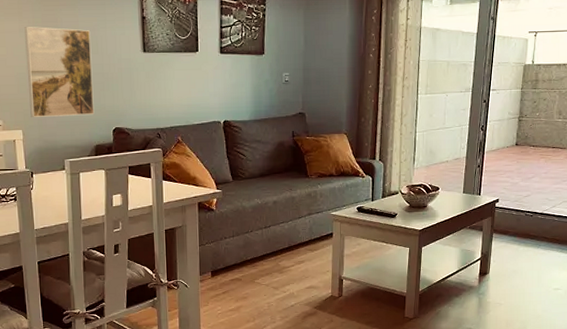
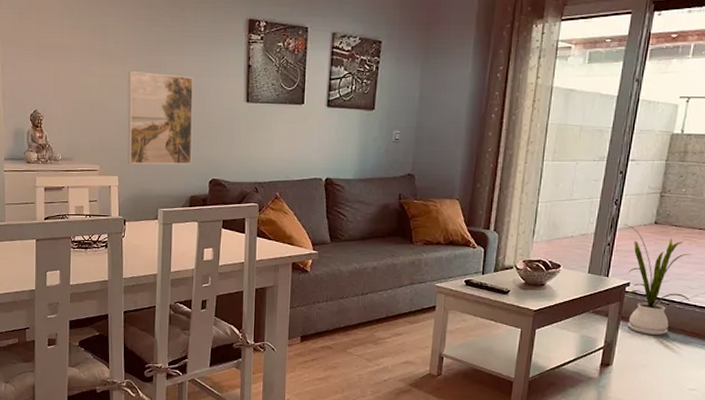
house plant: none [490,147,549,244] -> present [624,224,691,335]

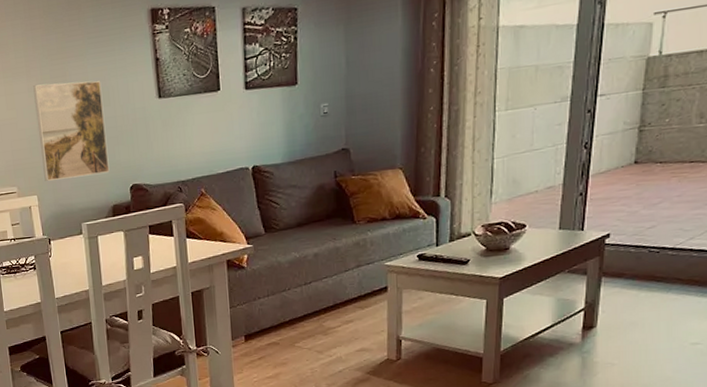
house plant: present [624,224,691,335] -> none [597,168,684,289]

